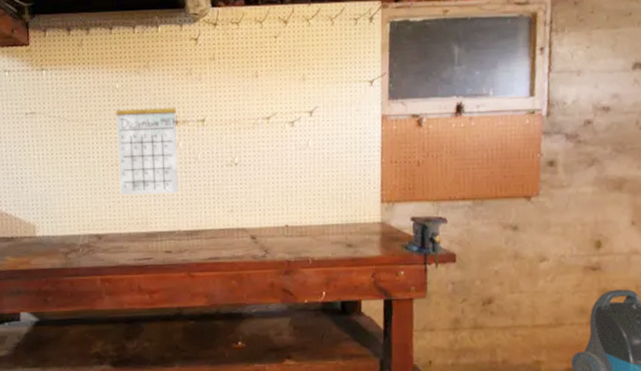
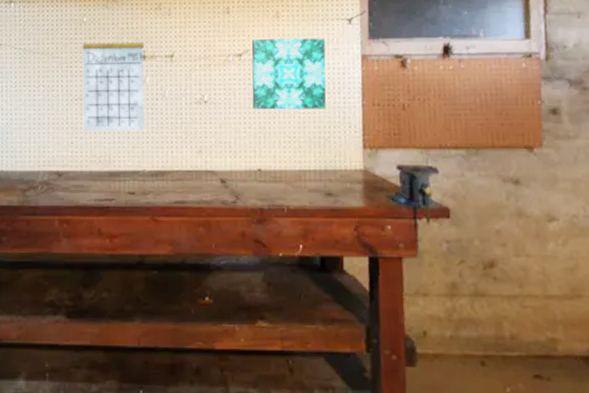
wall art: none [279,99,349,170] -> present [251,38,326,110]

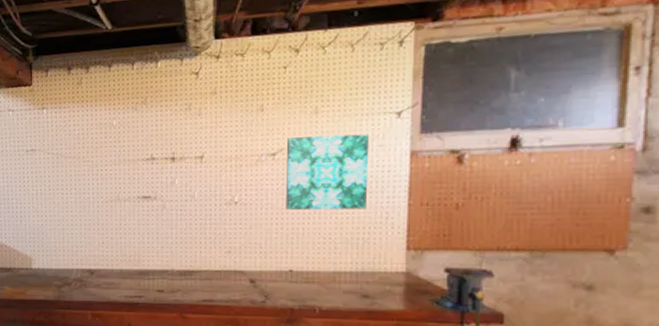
calendar: present [82,24,144,131] -> none [112,126,173,232]

